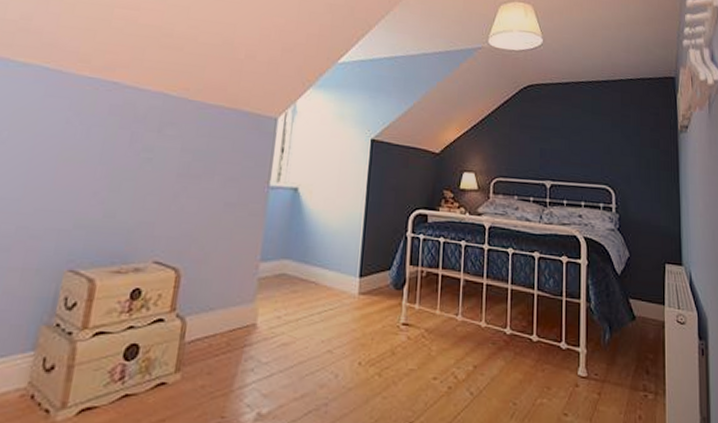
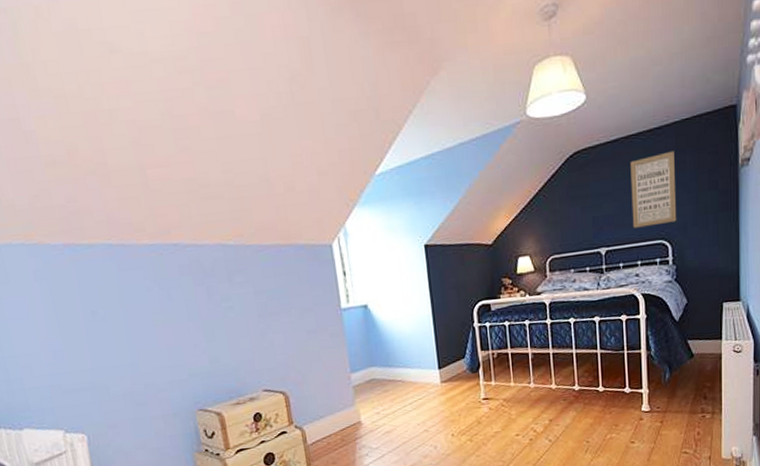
wall art: none [578,103,621,171] -> present [630,151,677,228]

